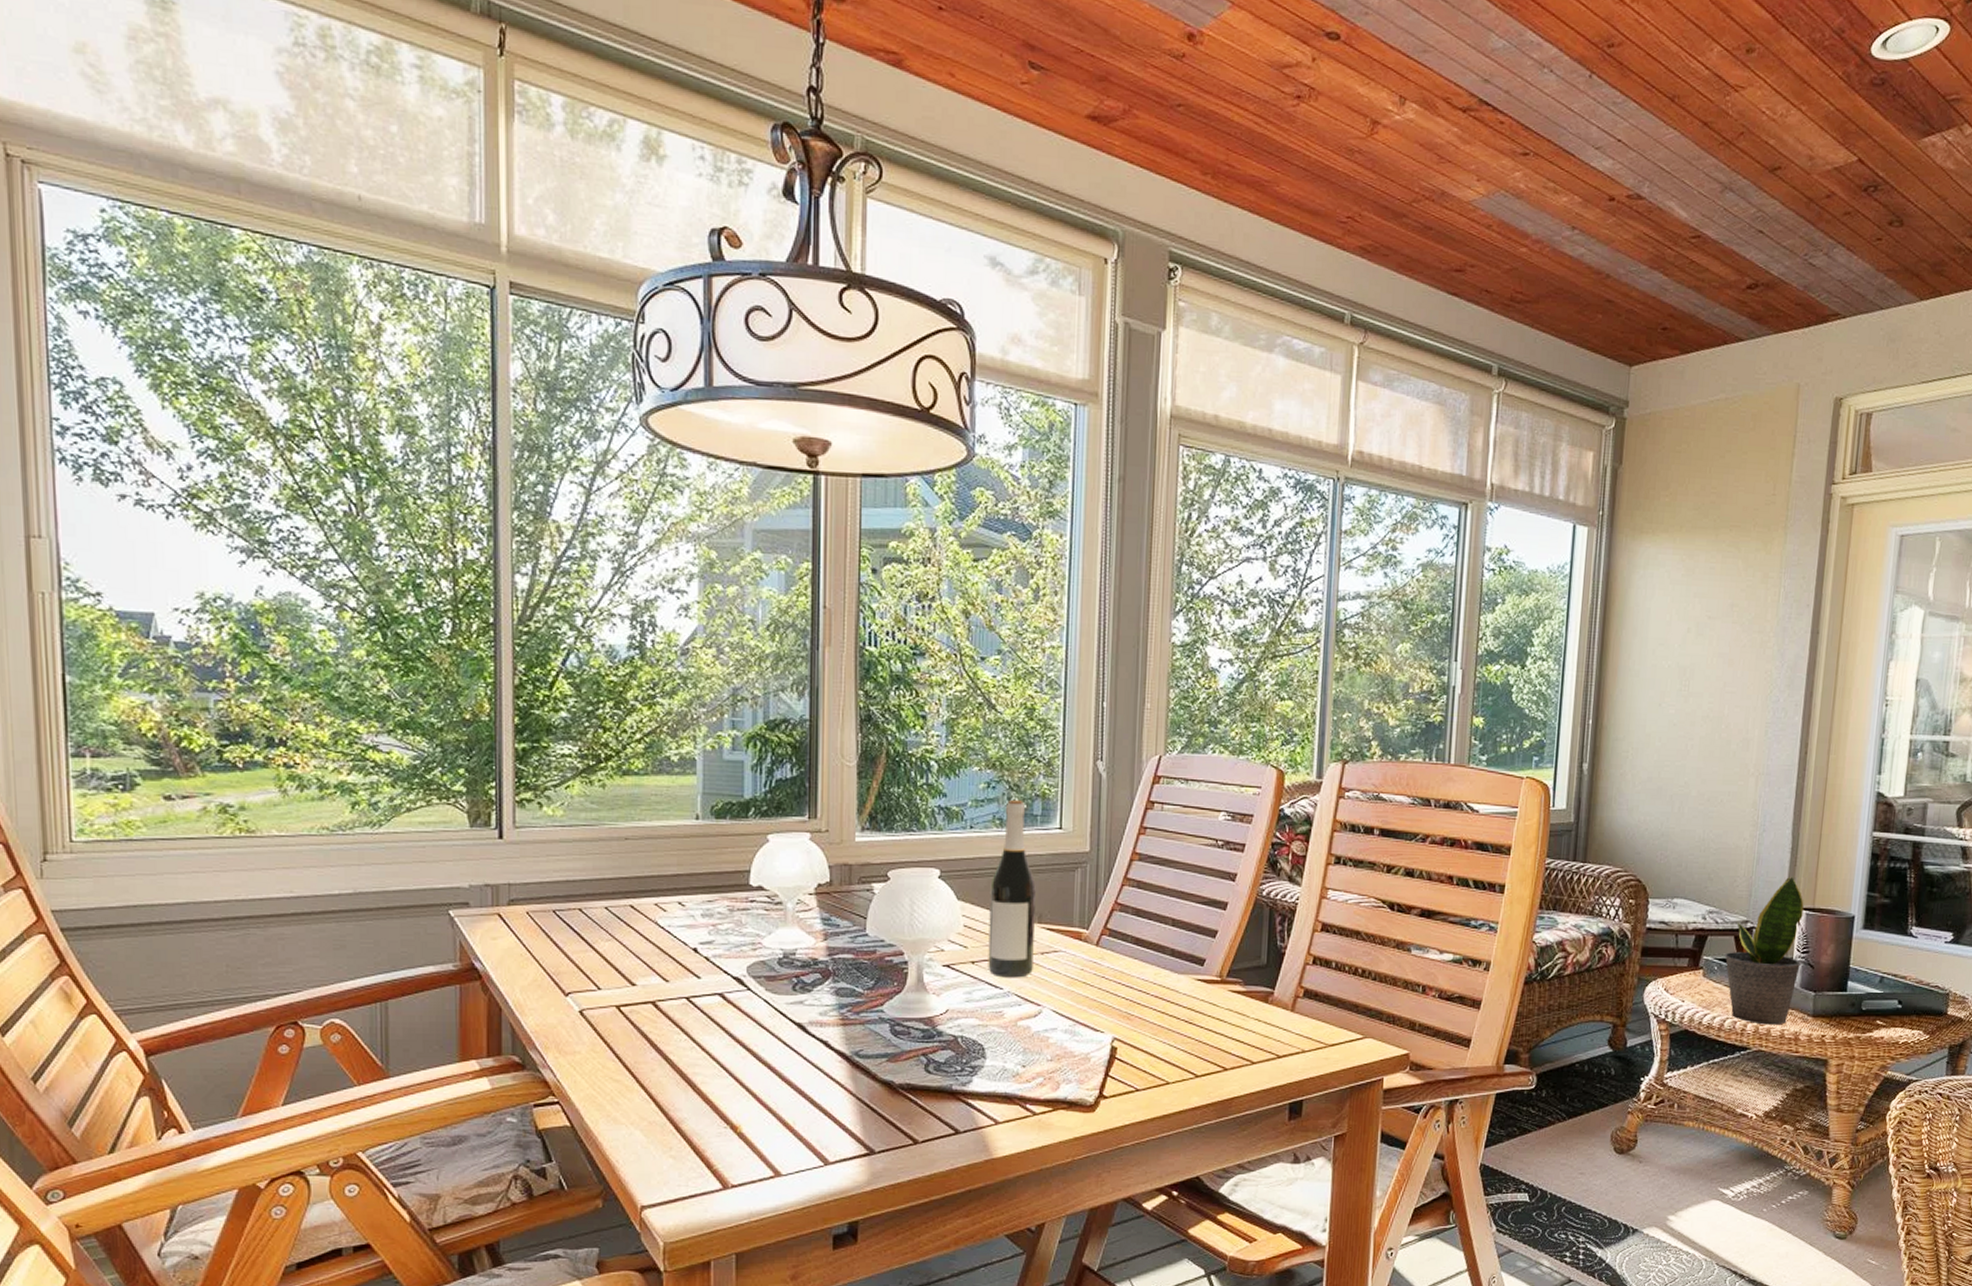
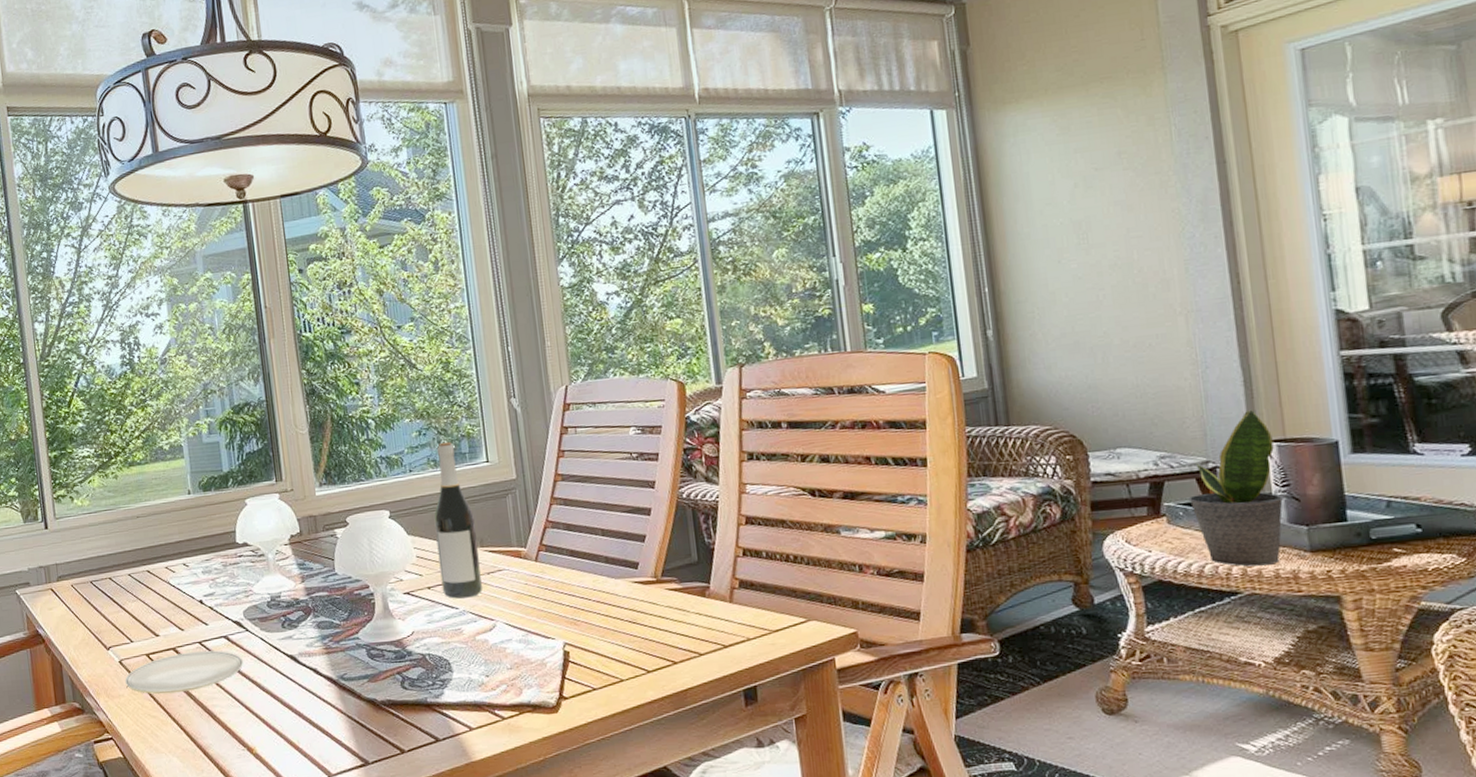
plate: none [583,1007,740,1055] -> present [124,650,244,695]

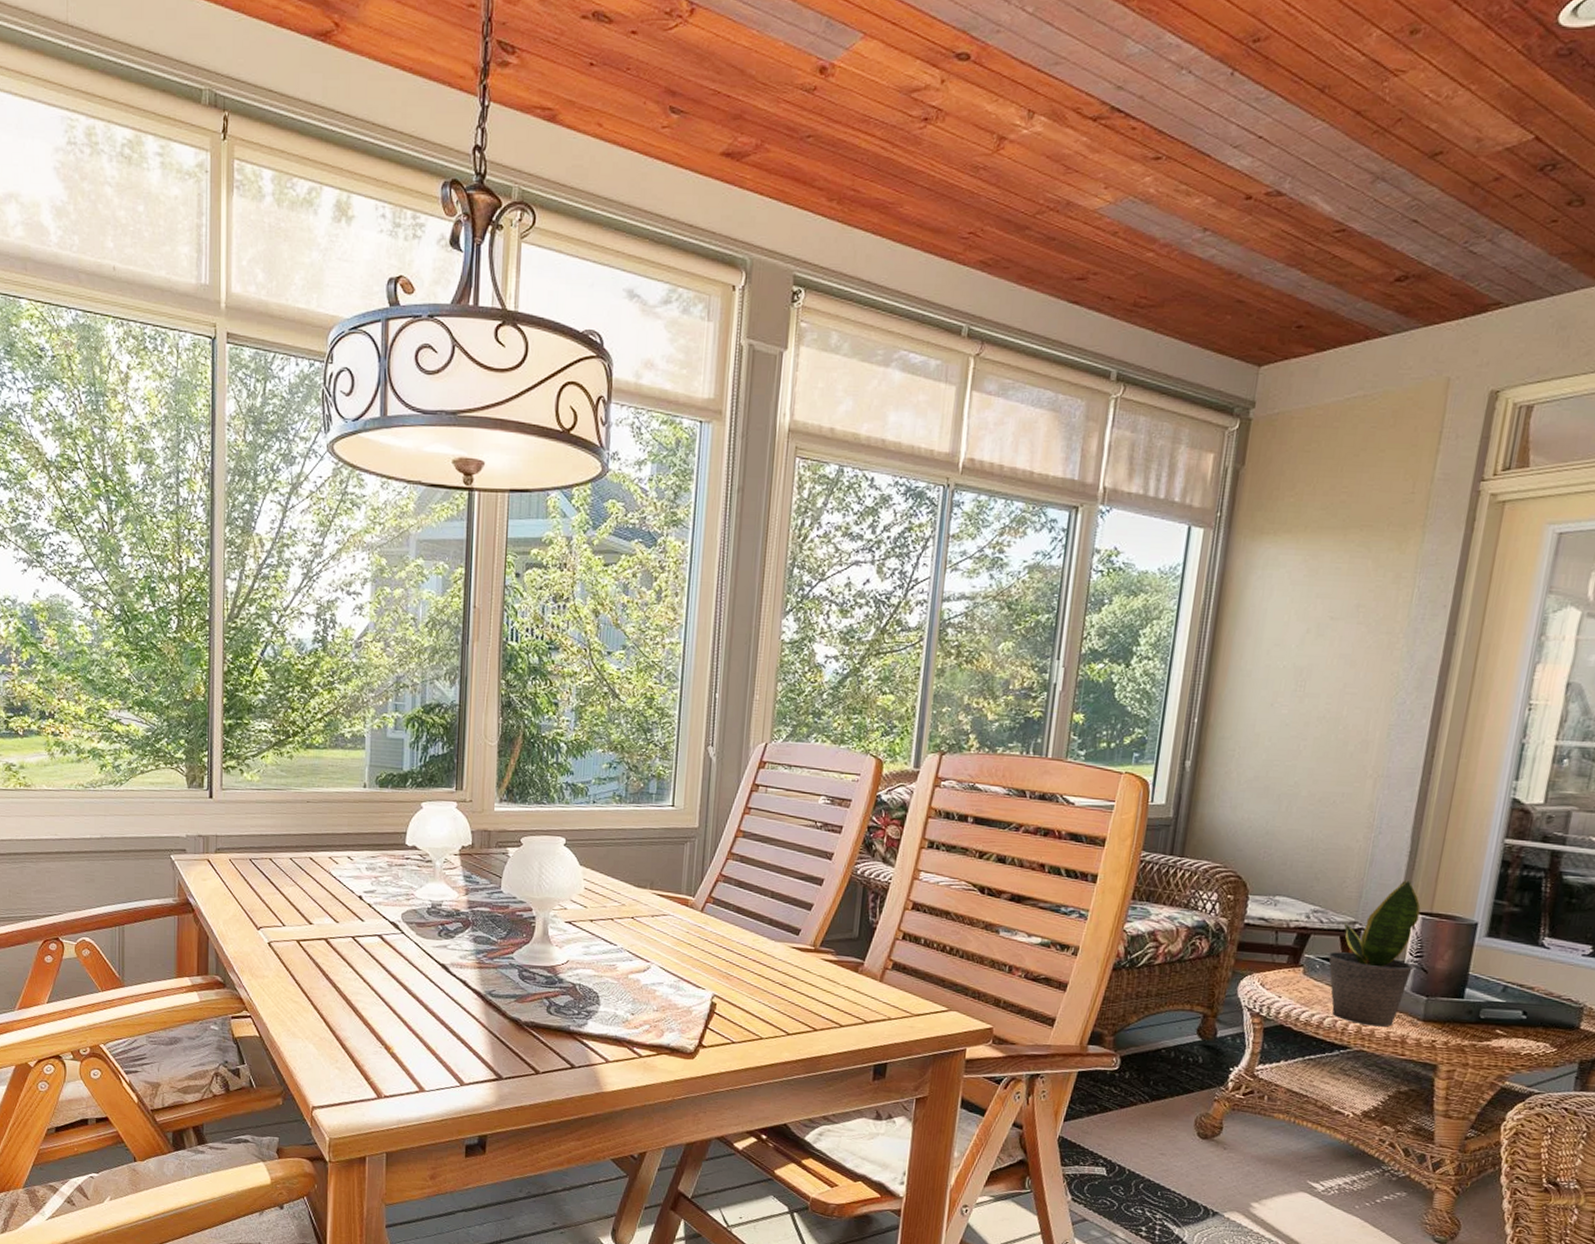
plate: present [124,650,244,695] -> none [271,944,395,983]
wine bottle: present [434,441,482,599] -> none [604,778,649,937]

